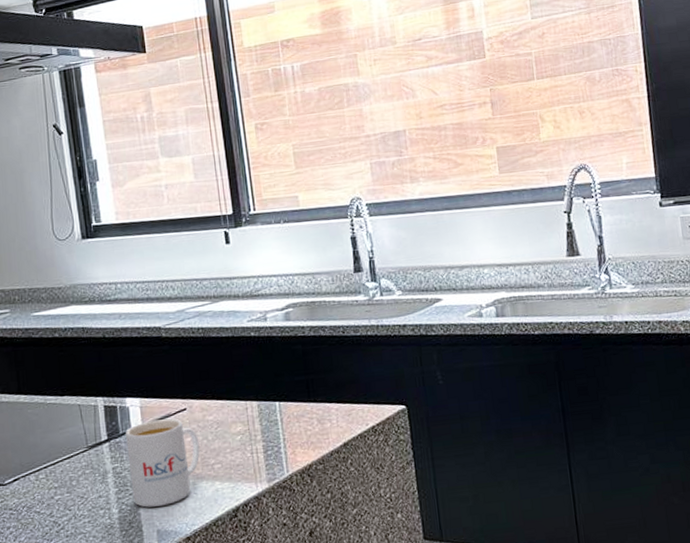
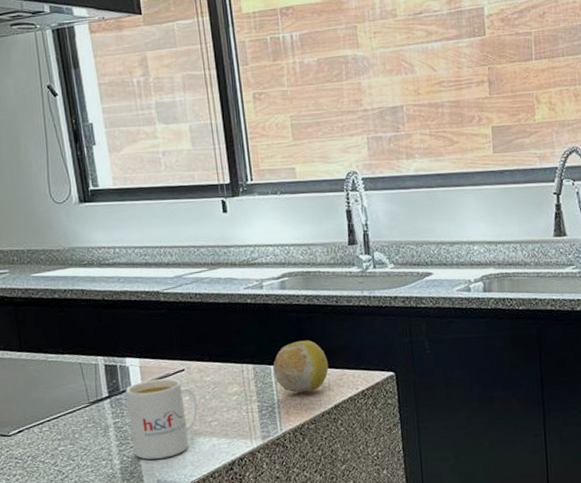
fruit: none [278,373,336,430] -> present [273,340,329,392]

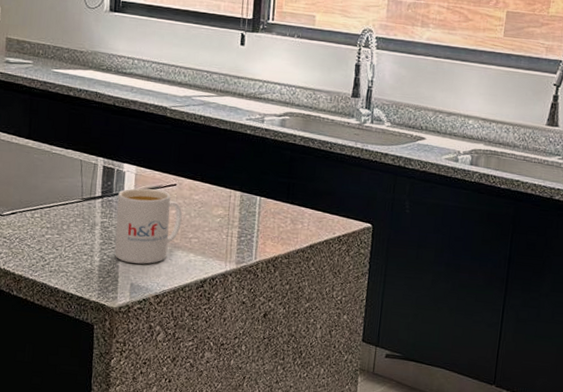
fruit: present [273,340,329,392] -> none [259,178,312,228]

